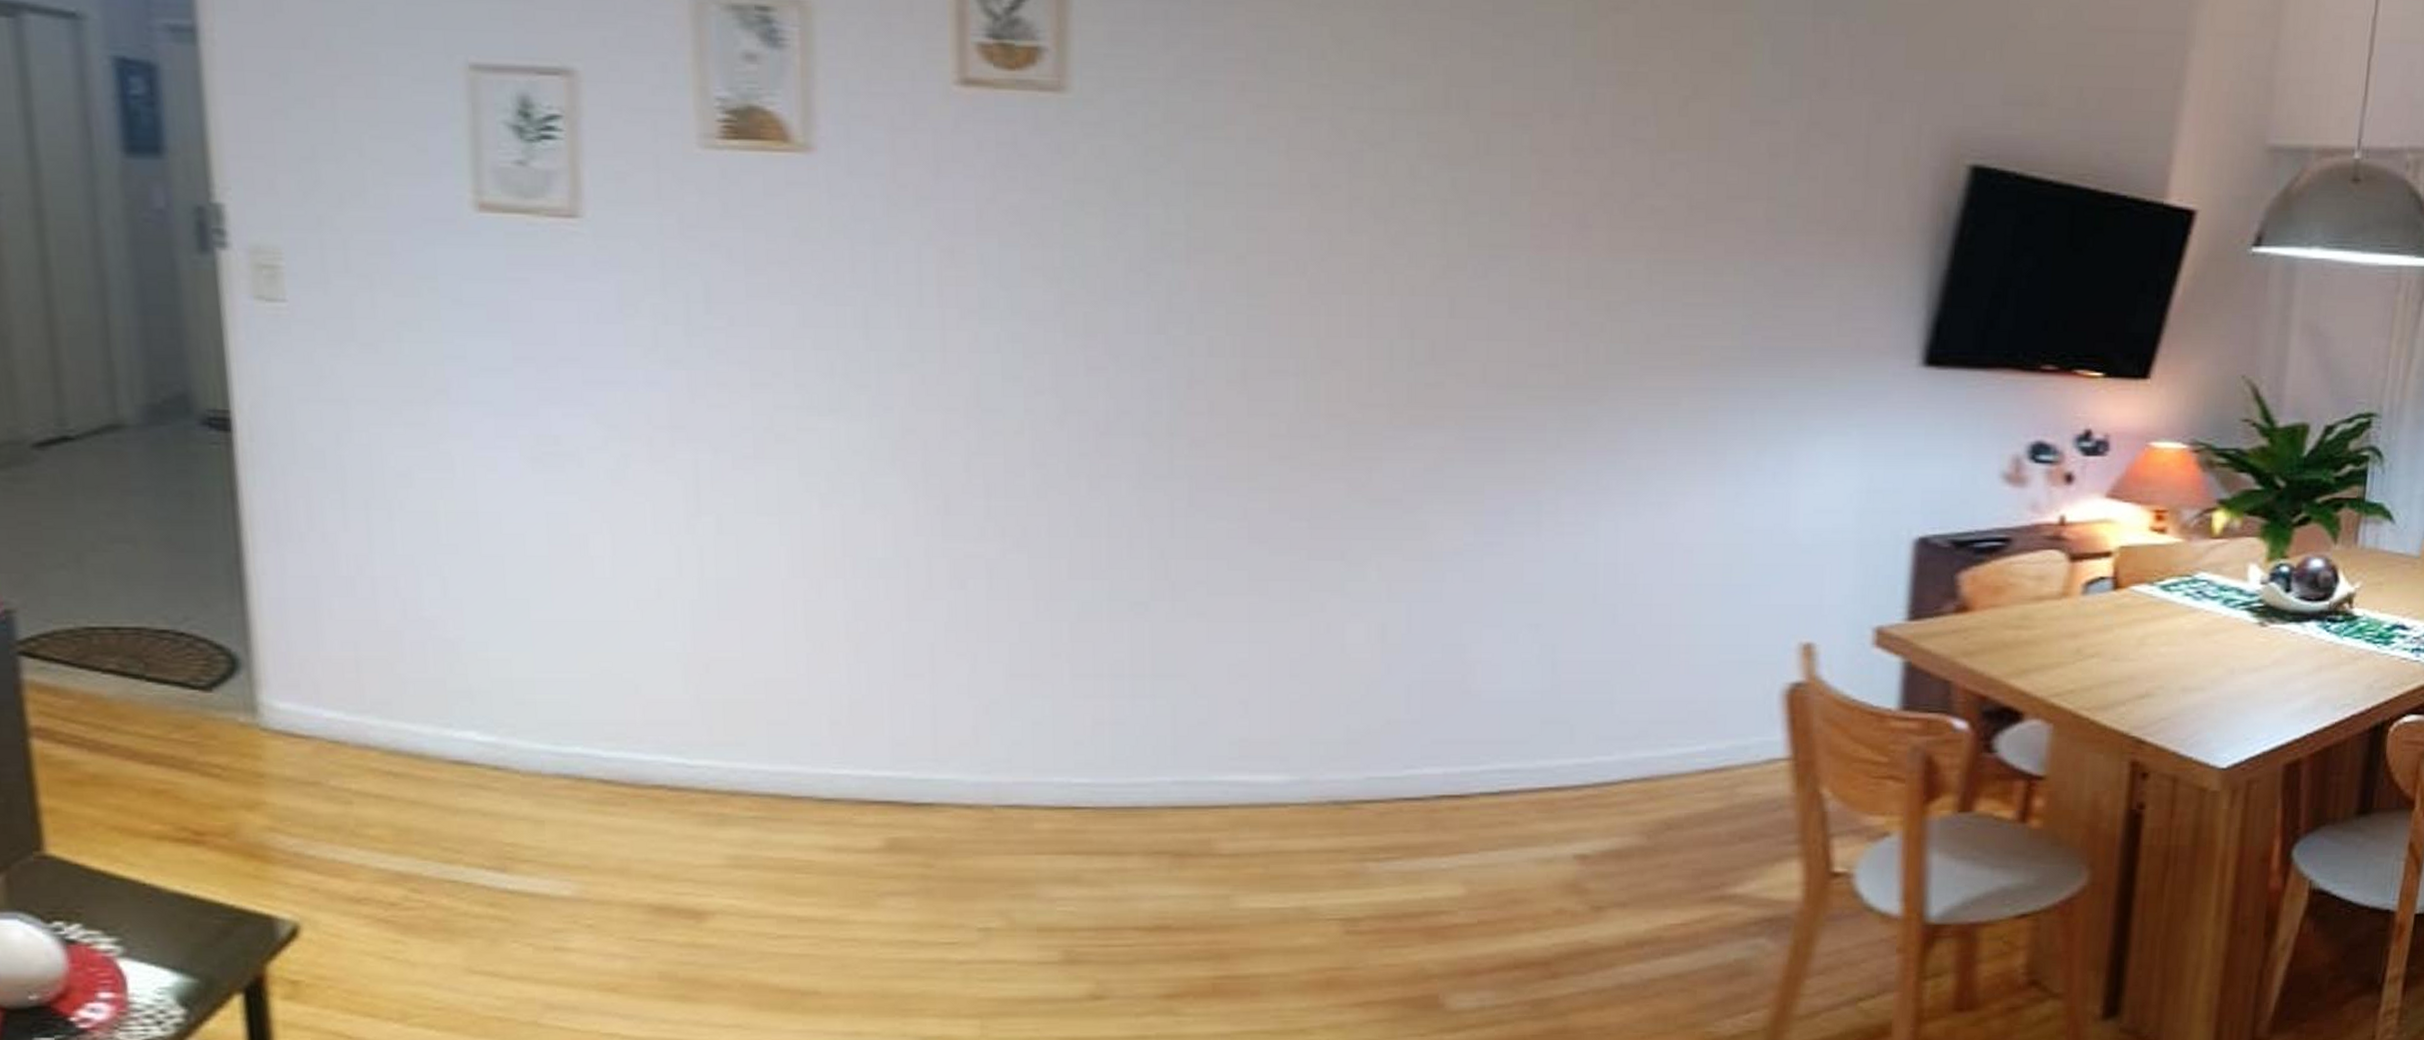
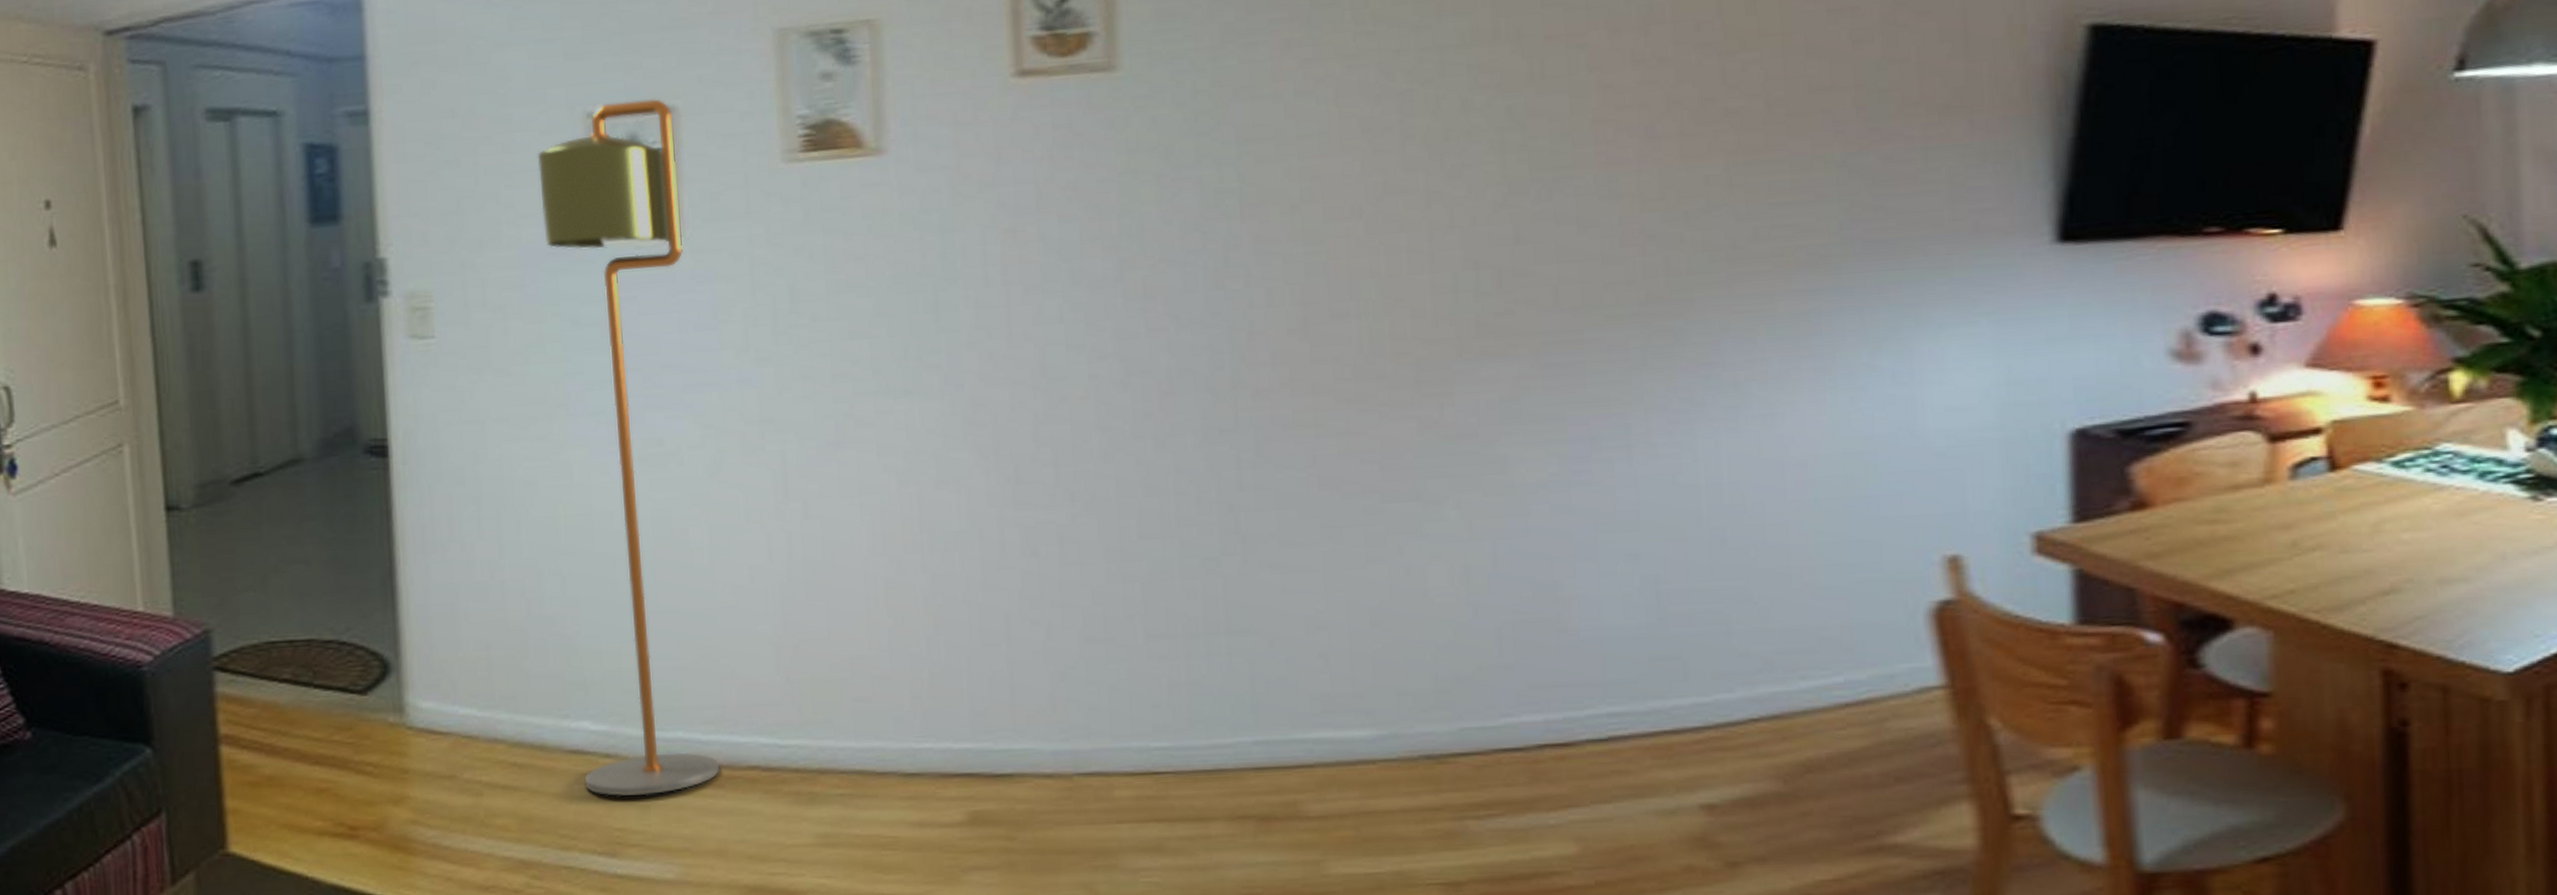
floor lamp: none [409,56,623,811] -> present [537,99,720,796]

